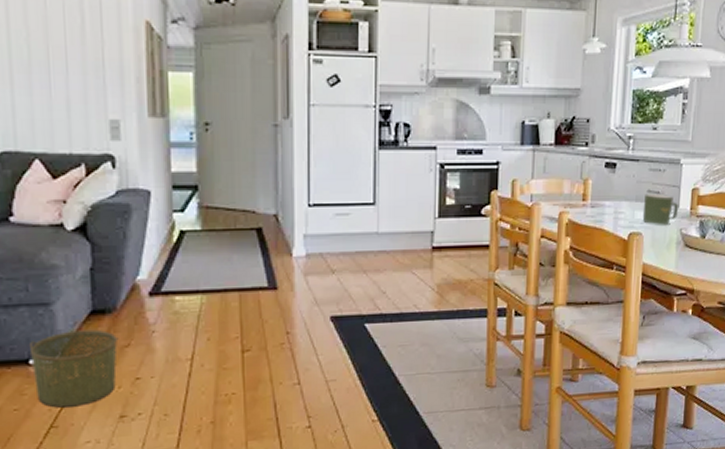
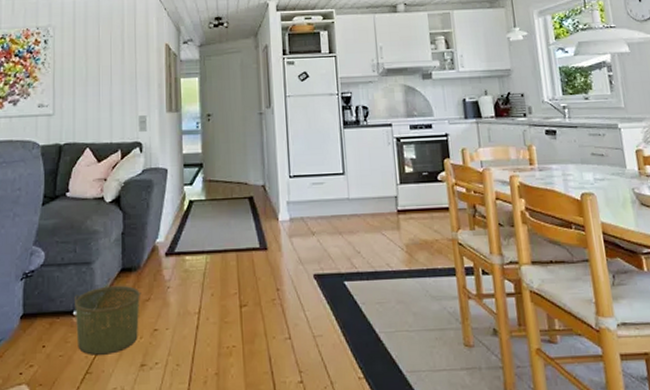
mug: present [642,193,678,225] -> none [589,156,627,186]

